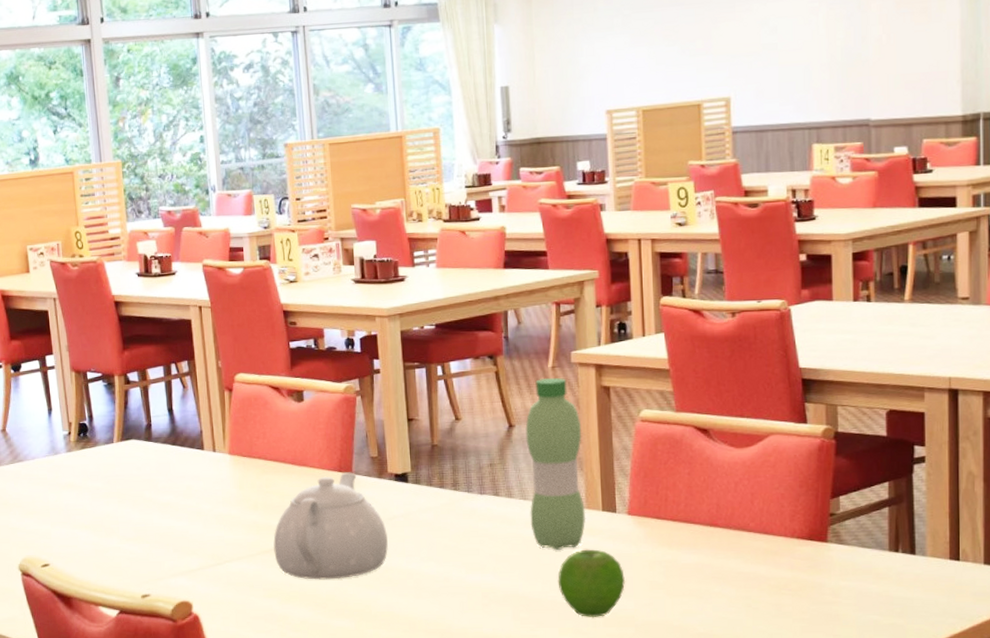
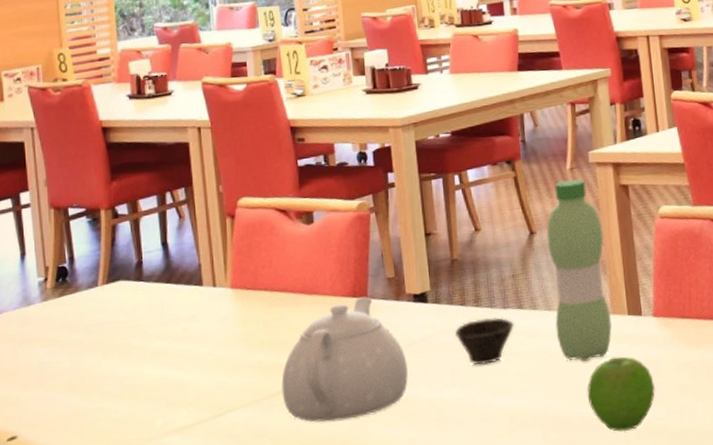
cup: none [432,501,491,544] -> present [454,317,515,365]

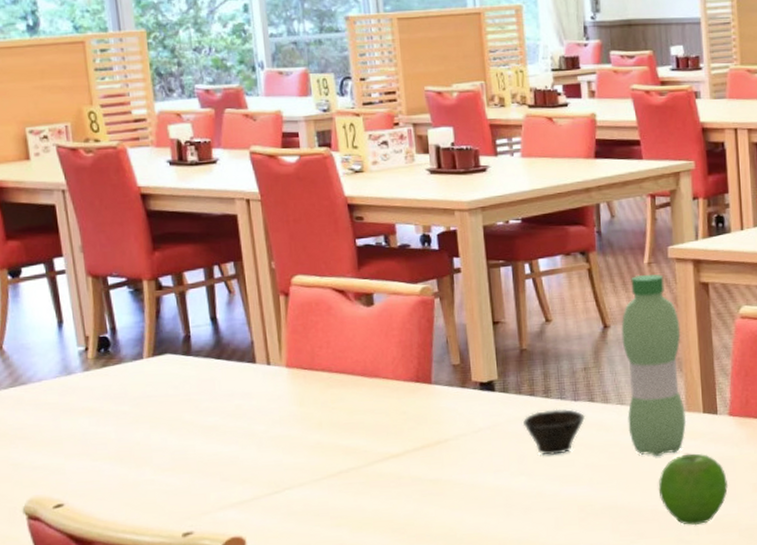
teapot: present [281,296,408,422] -> none [341,382,474,504]

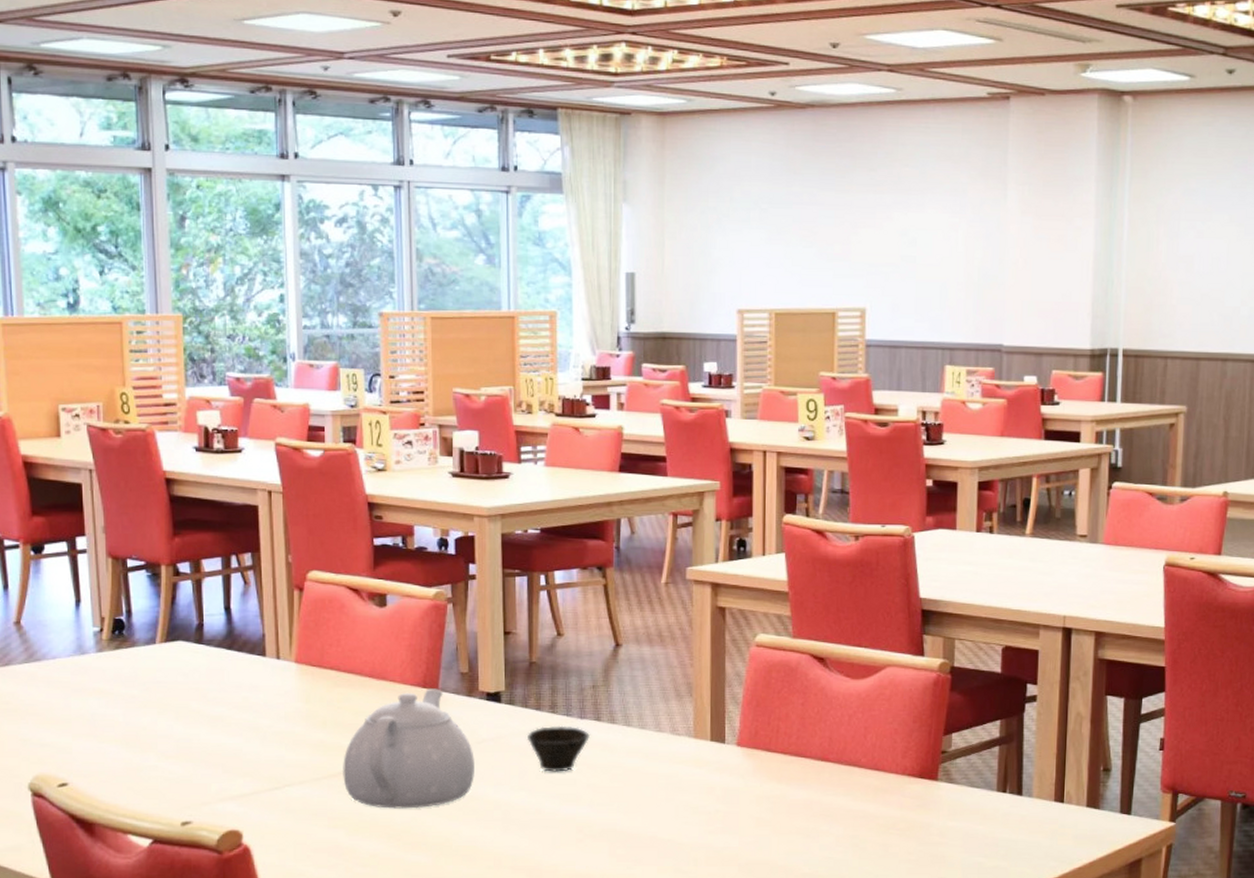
teapot: none [341,382,474,504] -> present [343,688,474,809]
water bottle: present [621,274,687,456] -> none [633,594,694,782]
fruit: present [658,453,729,526] -> none [659,782,731,856]

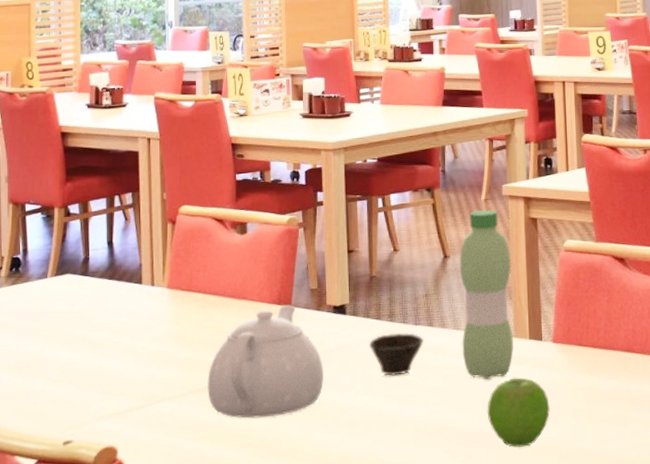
water bottle: none [633,594,694,782] -> present [459,209,515,379]
fruit: none [659,782,731,856] -> present [487,378,551,448]

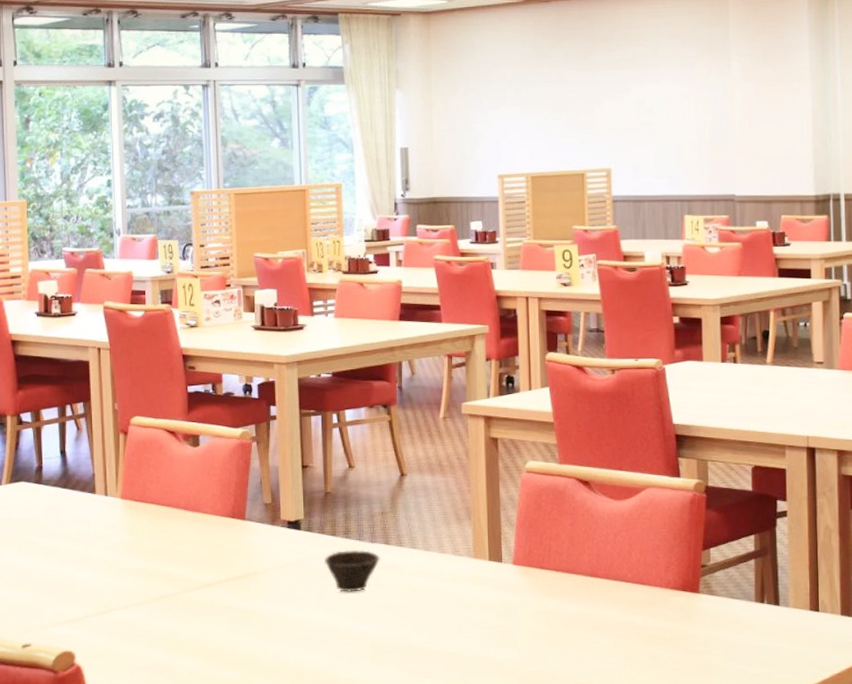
teapot: present [207,305,323,419] -> none [162,518,278,629]
water bottle: present [459,209,515,379] -> none [416,428,473,599]
fruit: present [487,378,551,448] -> none [445,599,511,669]

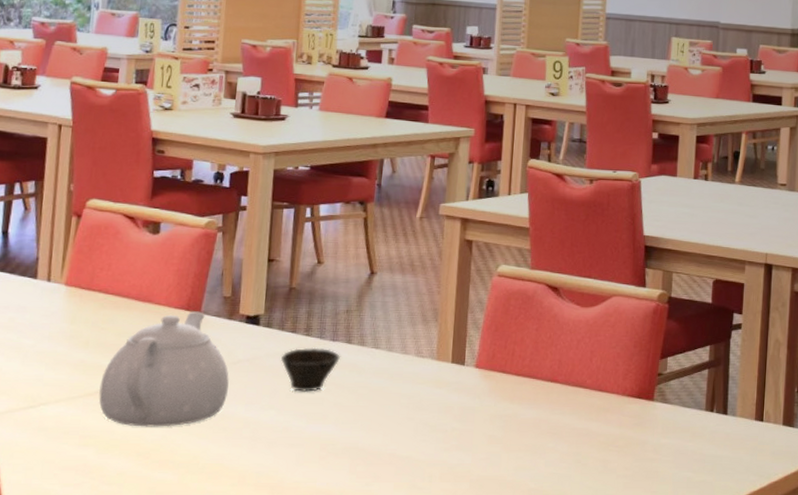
teapot: none [162,518,278,629] -> present [99,311,229,427]

